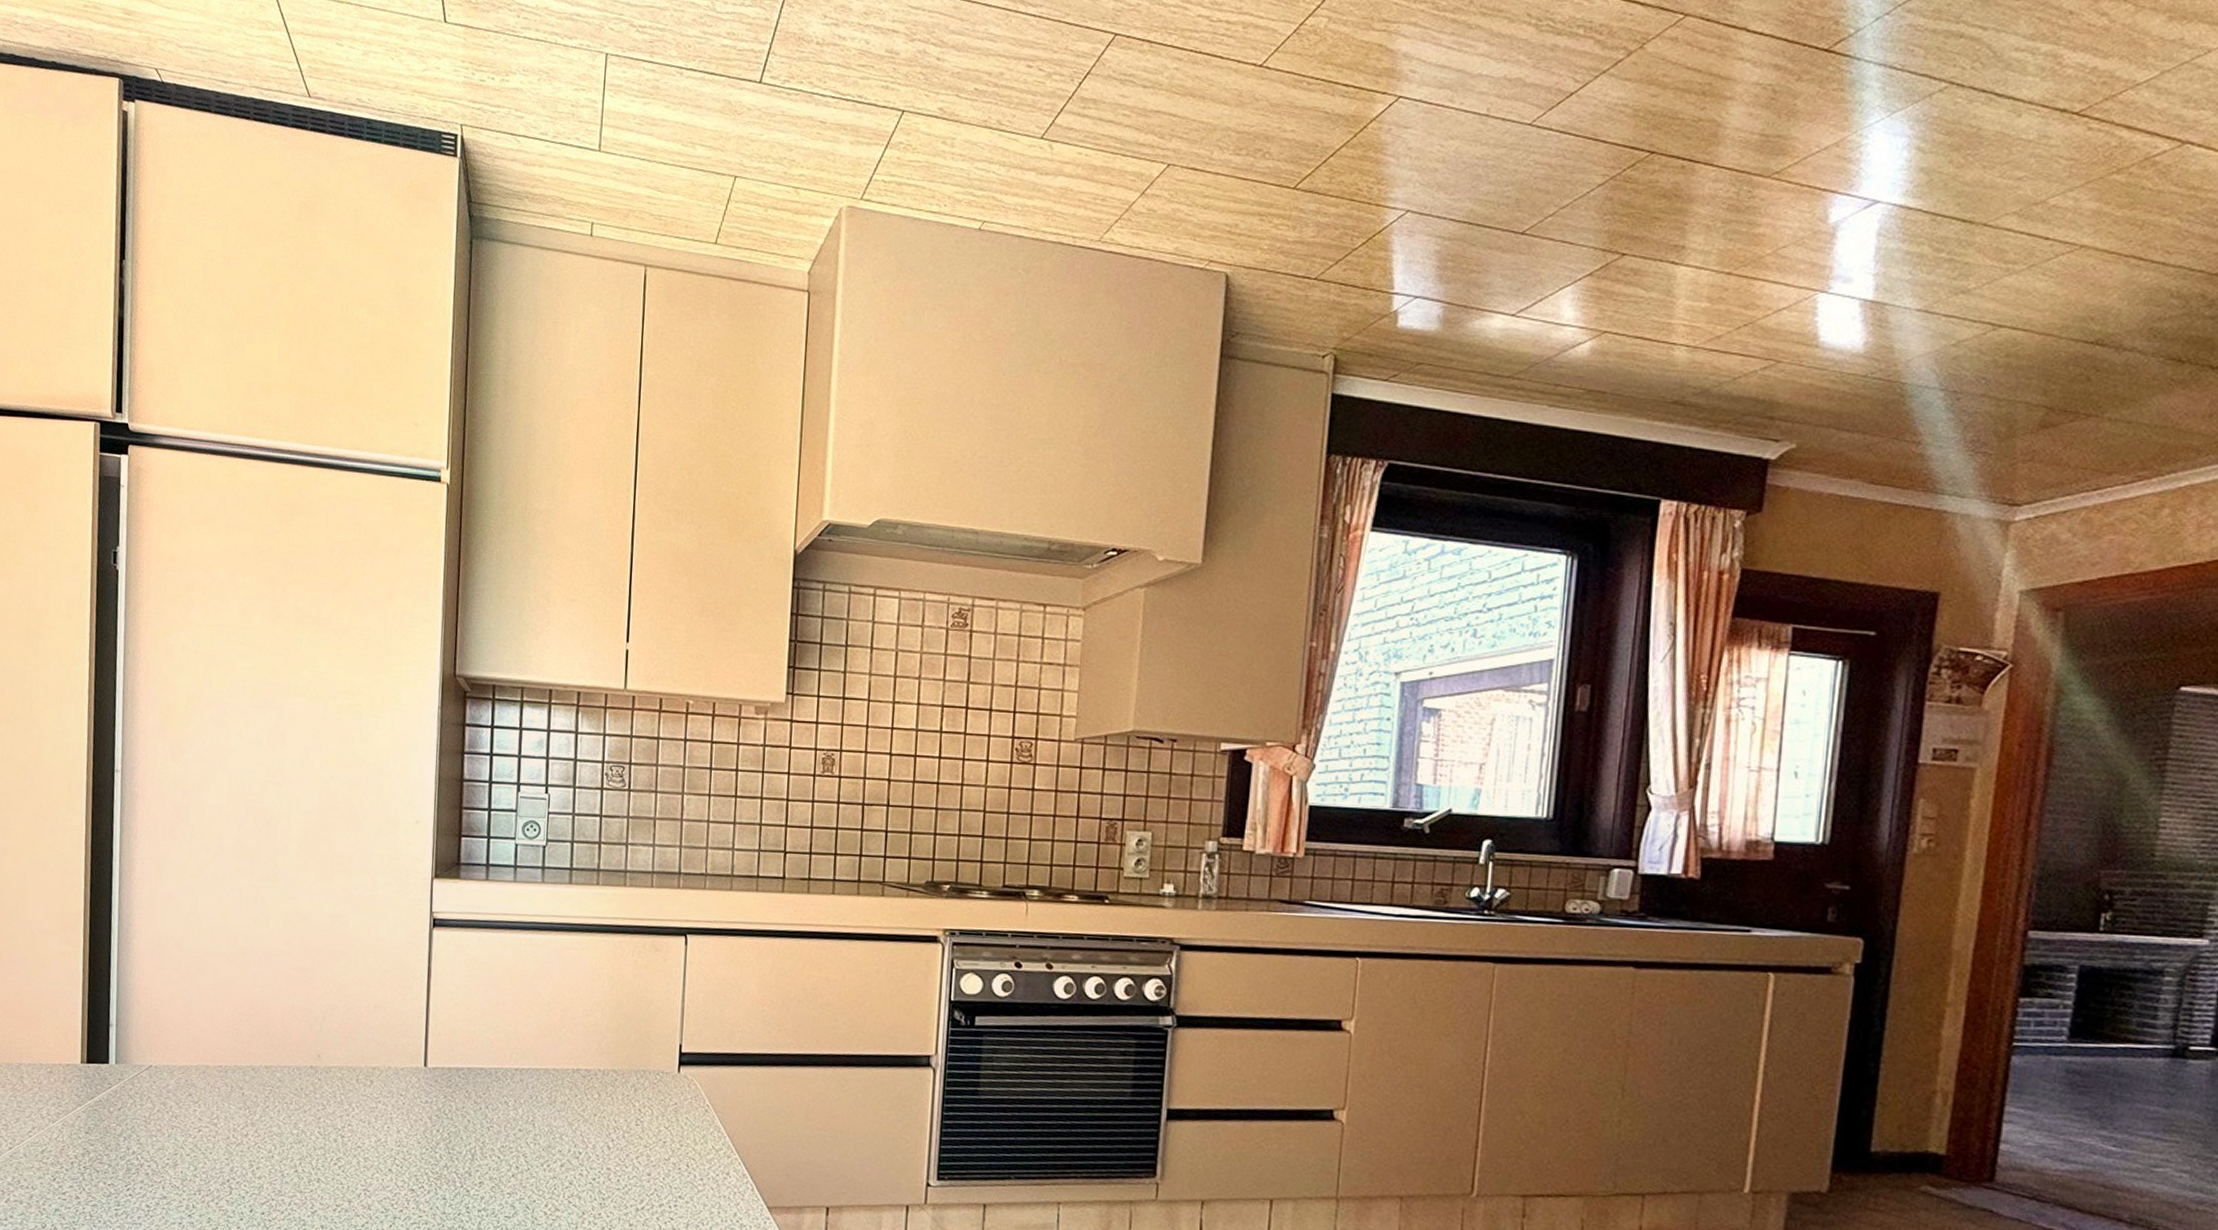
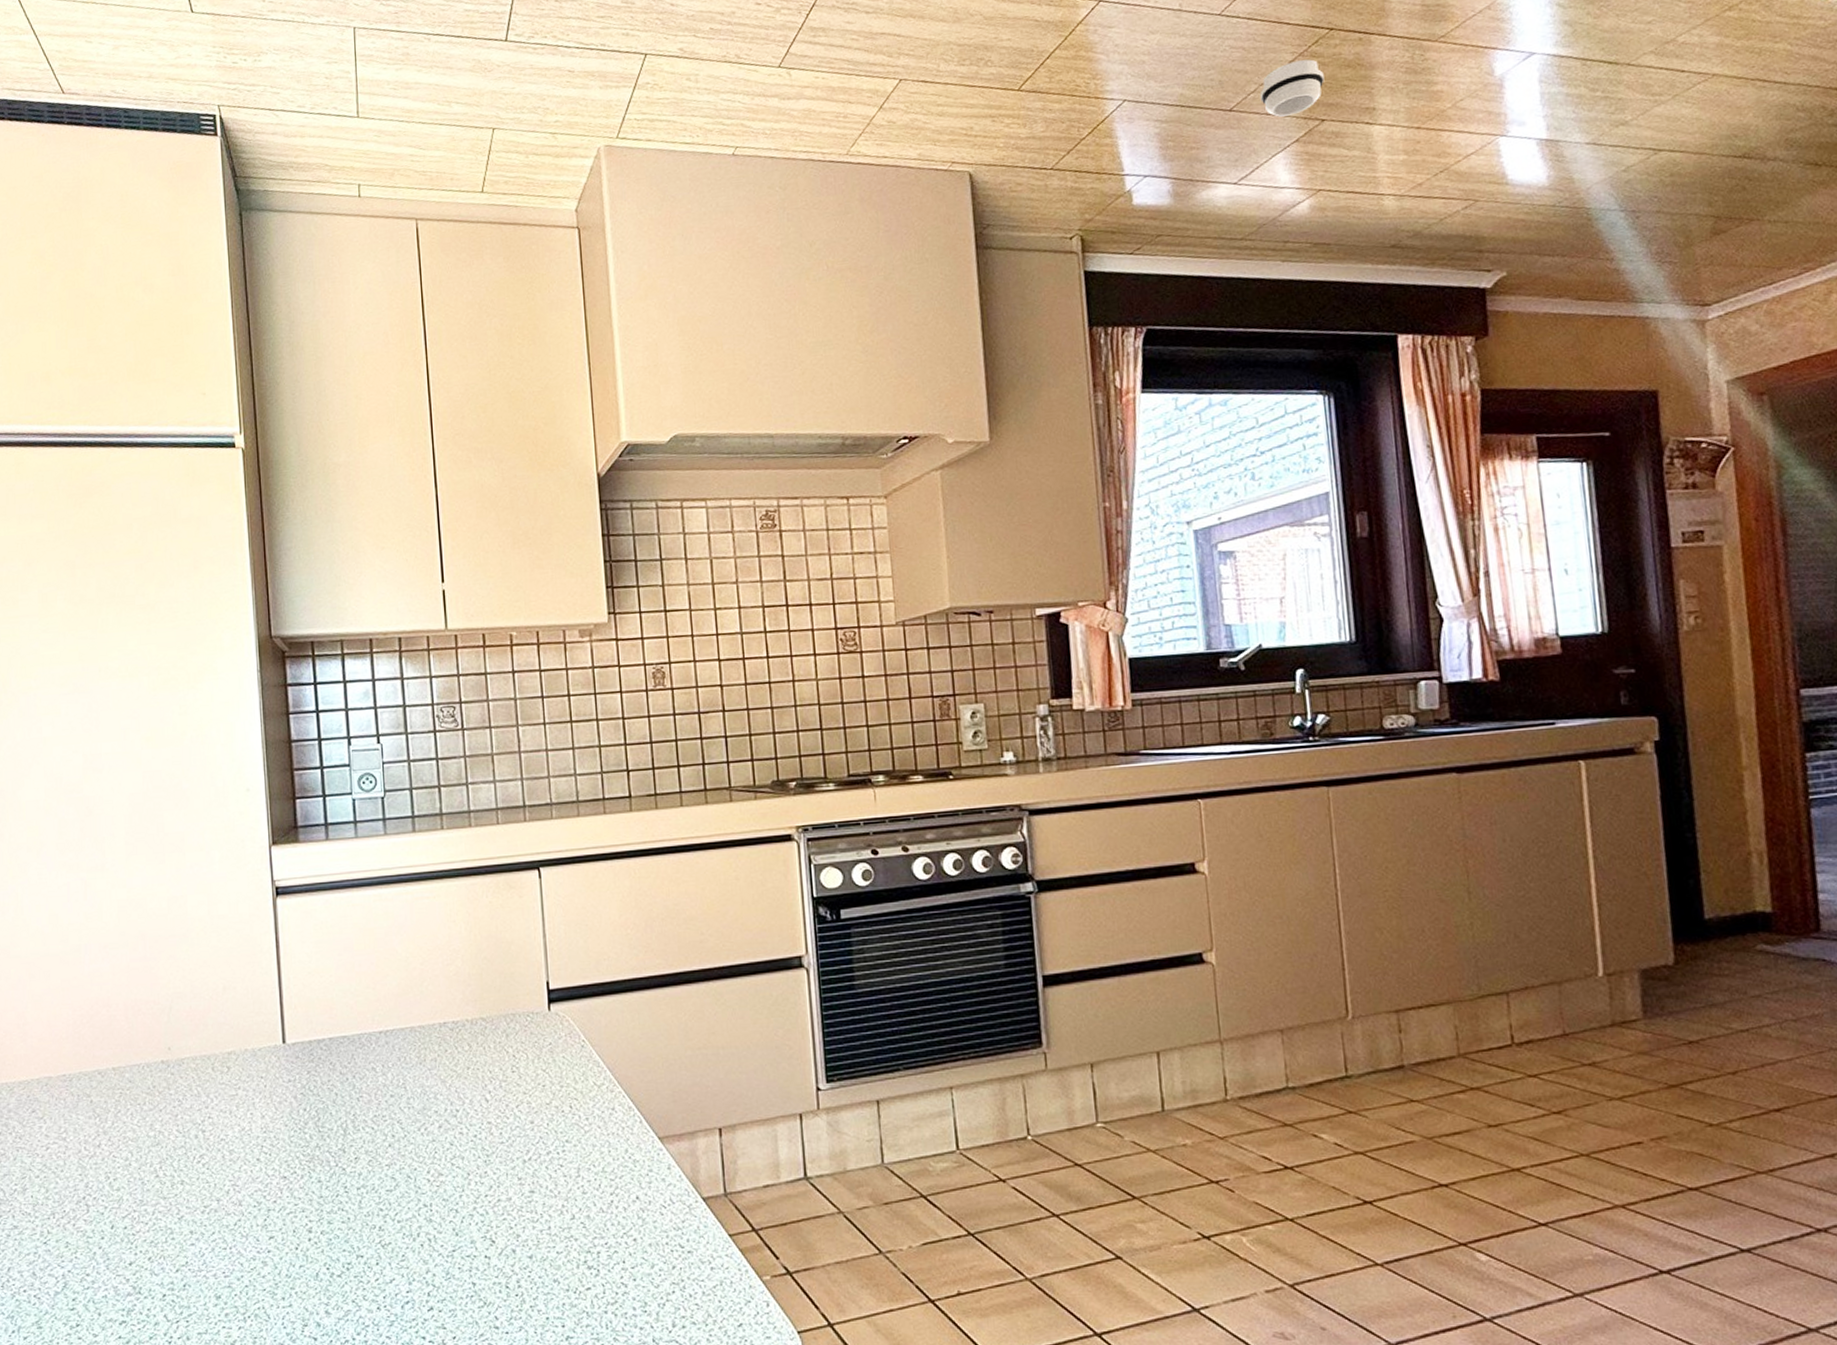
smoke detector: none [1558,184,1634,246] -> present [1259,59,1325,117]

